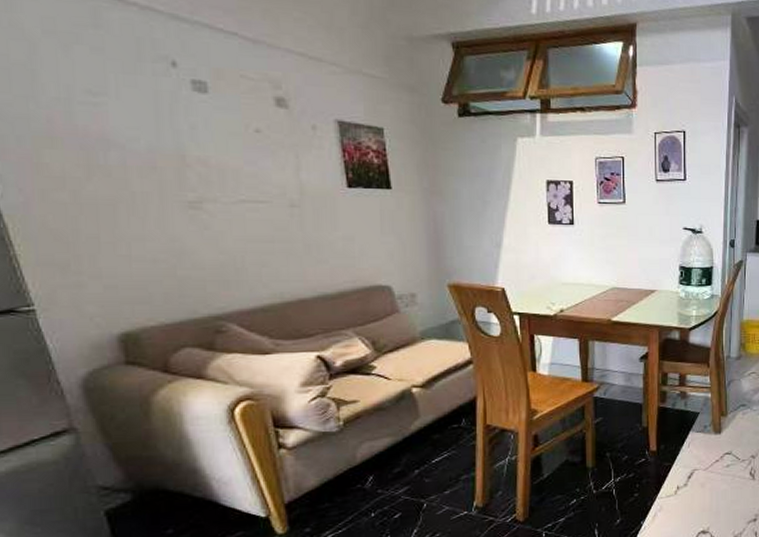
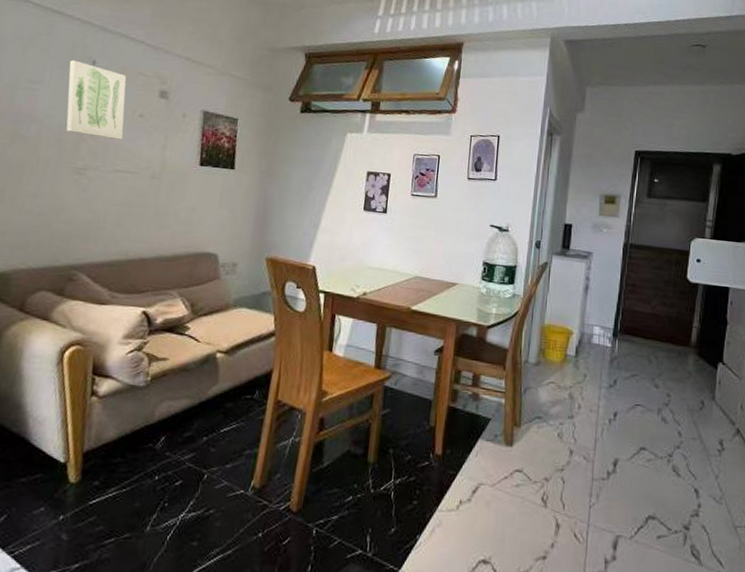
wall art: none [138,61,240,163] -> present [66,60,127,140]

